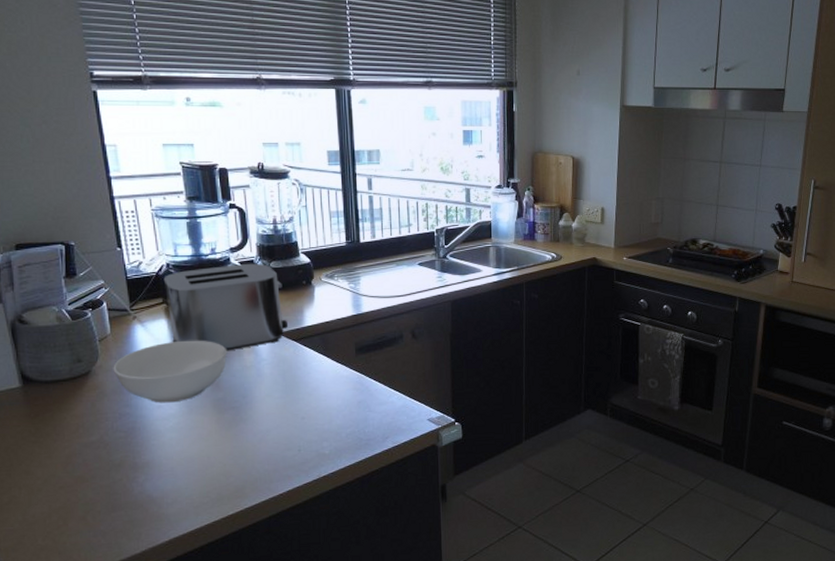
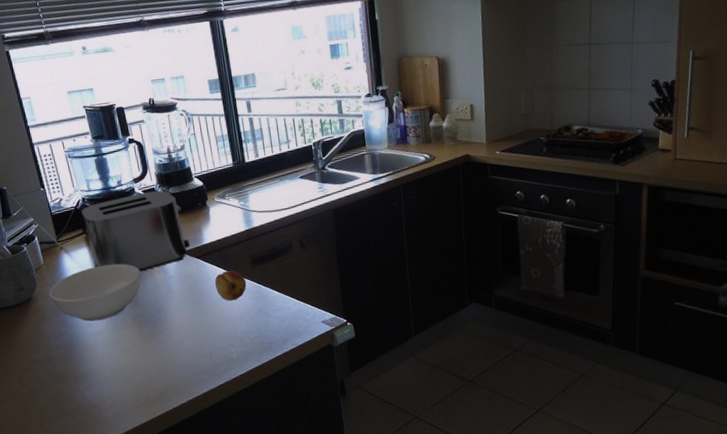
fruit: none [313,357,348,391] -> present [215,270,247,301]

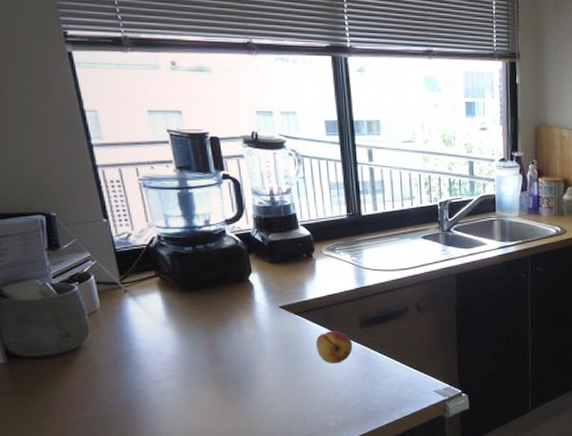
bowl: present [48,263,141,322] -> none [104,314,227,378]
toaster: present [81,190,190,272] -> none [155,235,289,325]

